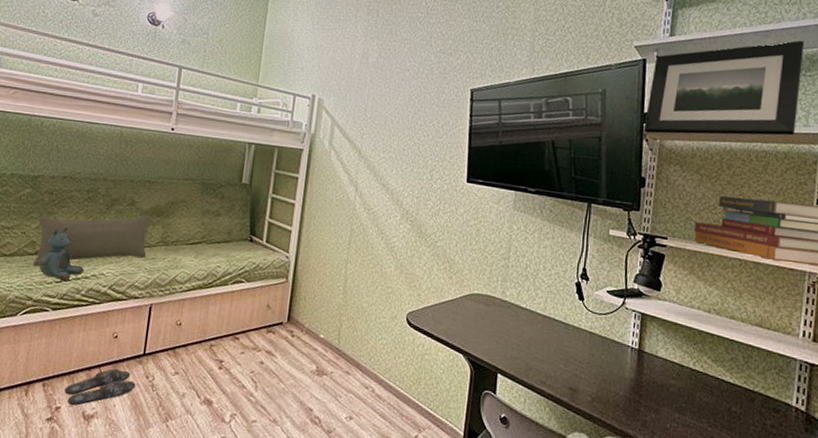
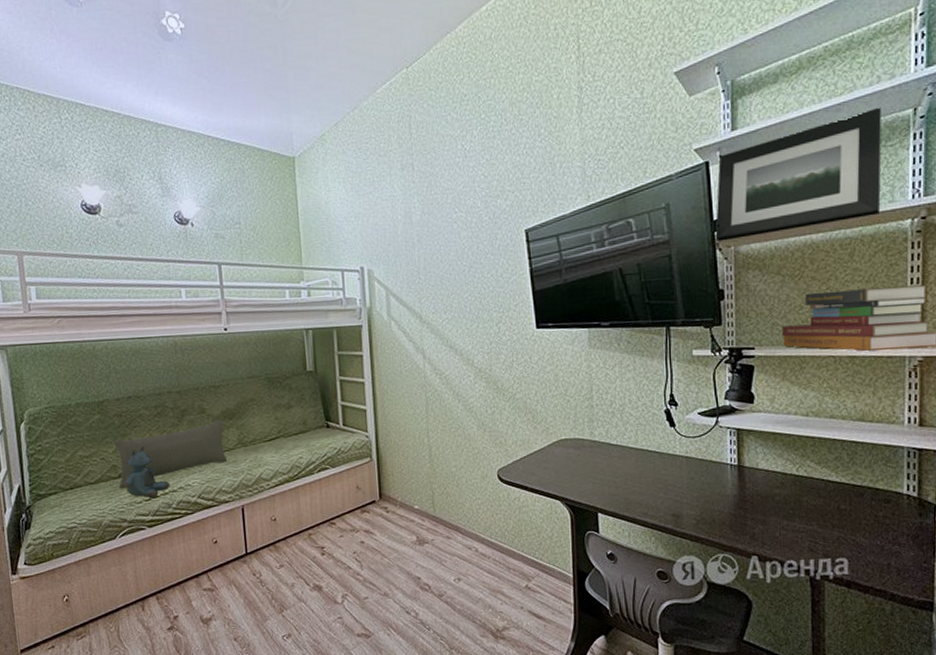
slippers: present [64,368,136,405] -> none [178,571,245,612]

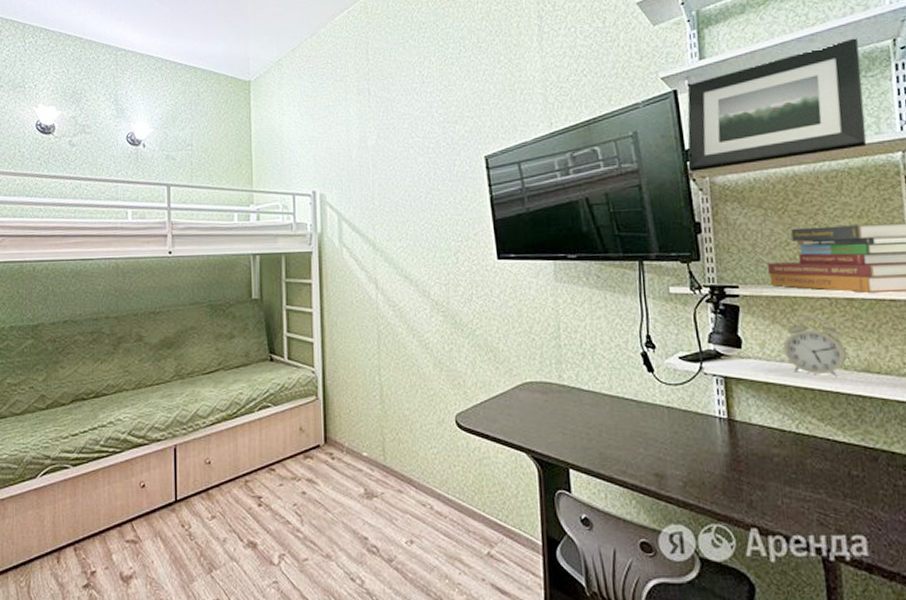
pillow: present [114,420,228,489] -> none [45,349,163,422]
stuffed animal: present [123,445,170,499] -> none [50,374,99,434]
alarm clock: none [790,374,846,427] -> present [783,317,848,378]

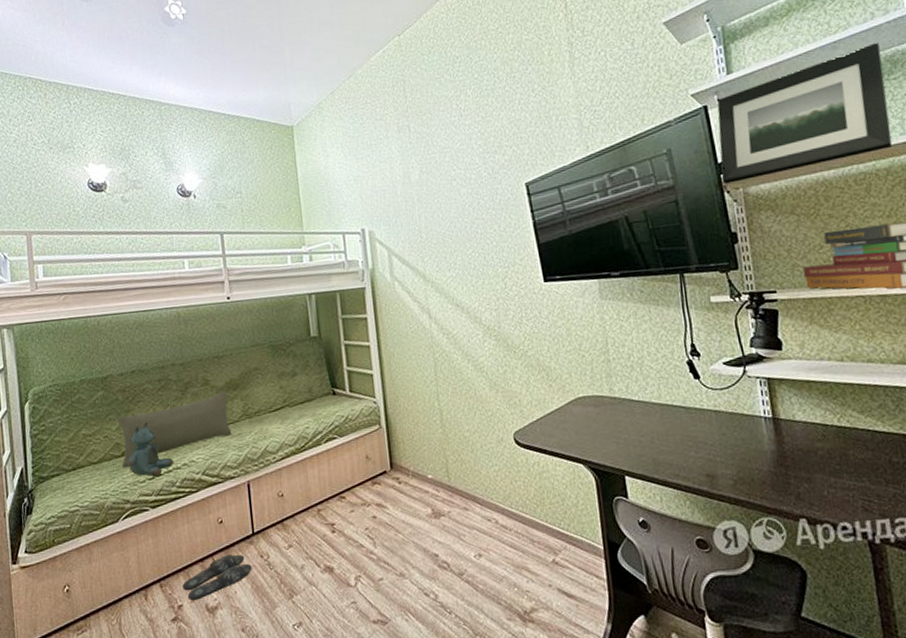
pillow: none [45,349,163,422] -> present [117,391,232,468]
stuffed animal: none [50,374,99,434] -> present [126,421,173,477]
slippers: none [97,520,172,567] -> present [182,553,252,600]
alarm clock: present [783,317,848,378] -> none [821,315,883,372]

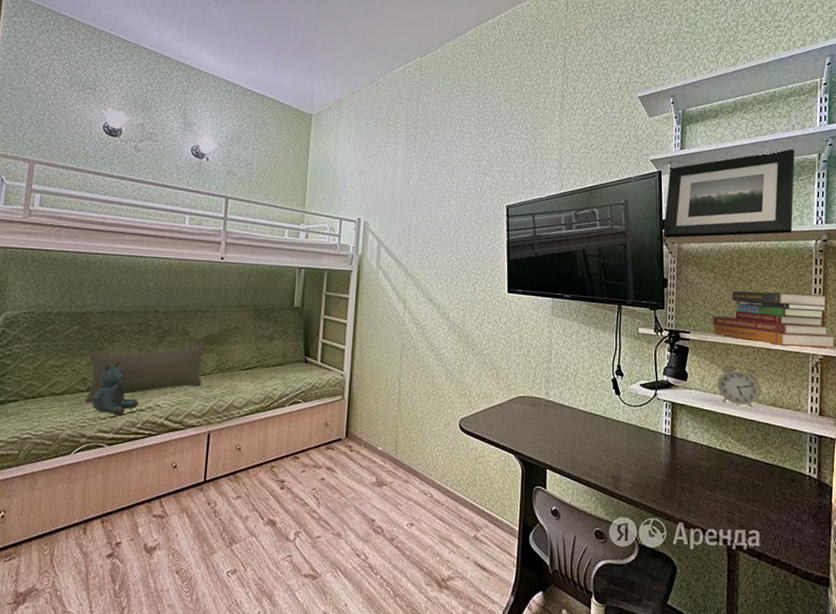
slippers: present [182,553,252,600] -> none [124,498,198,539]
alarm clock: none [821,315,883,372] -> present [716,360,762,409]

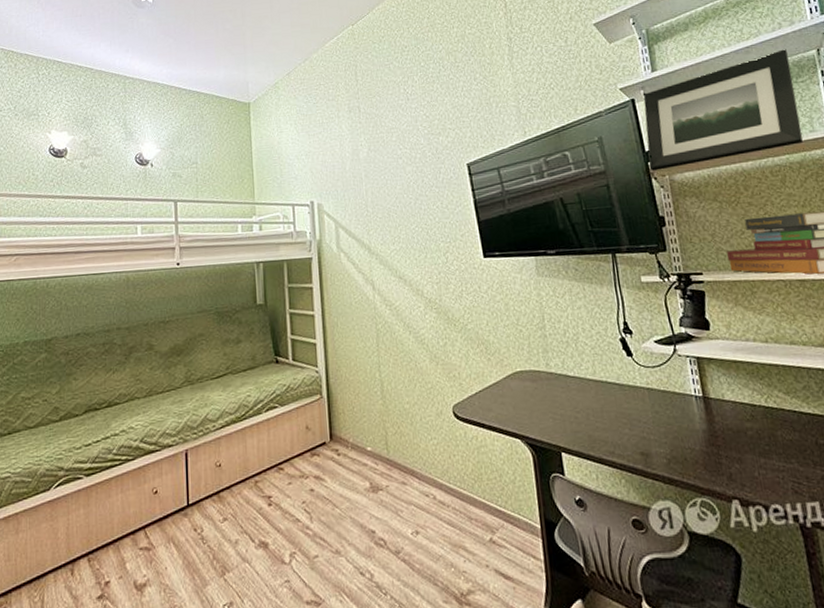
pillow: present [84,344,205,403] -> none [58,356,173,434]
stuffed animal: present [90,361,138,416] -> none [64,385,111,444]
alarm clock: present [716,360,762,409] -> none [746,298,805,353]

